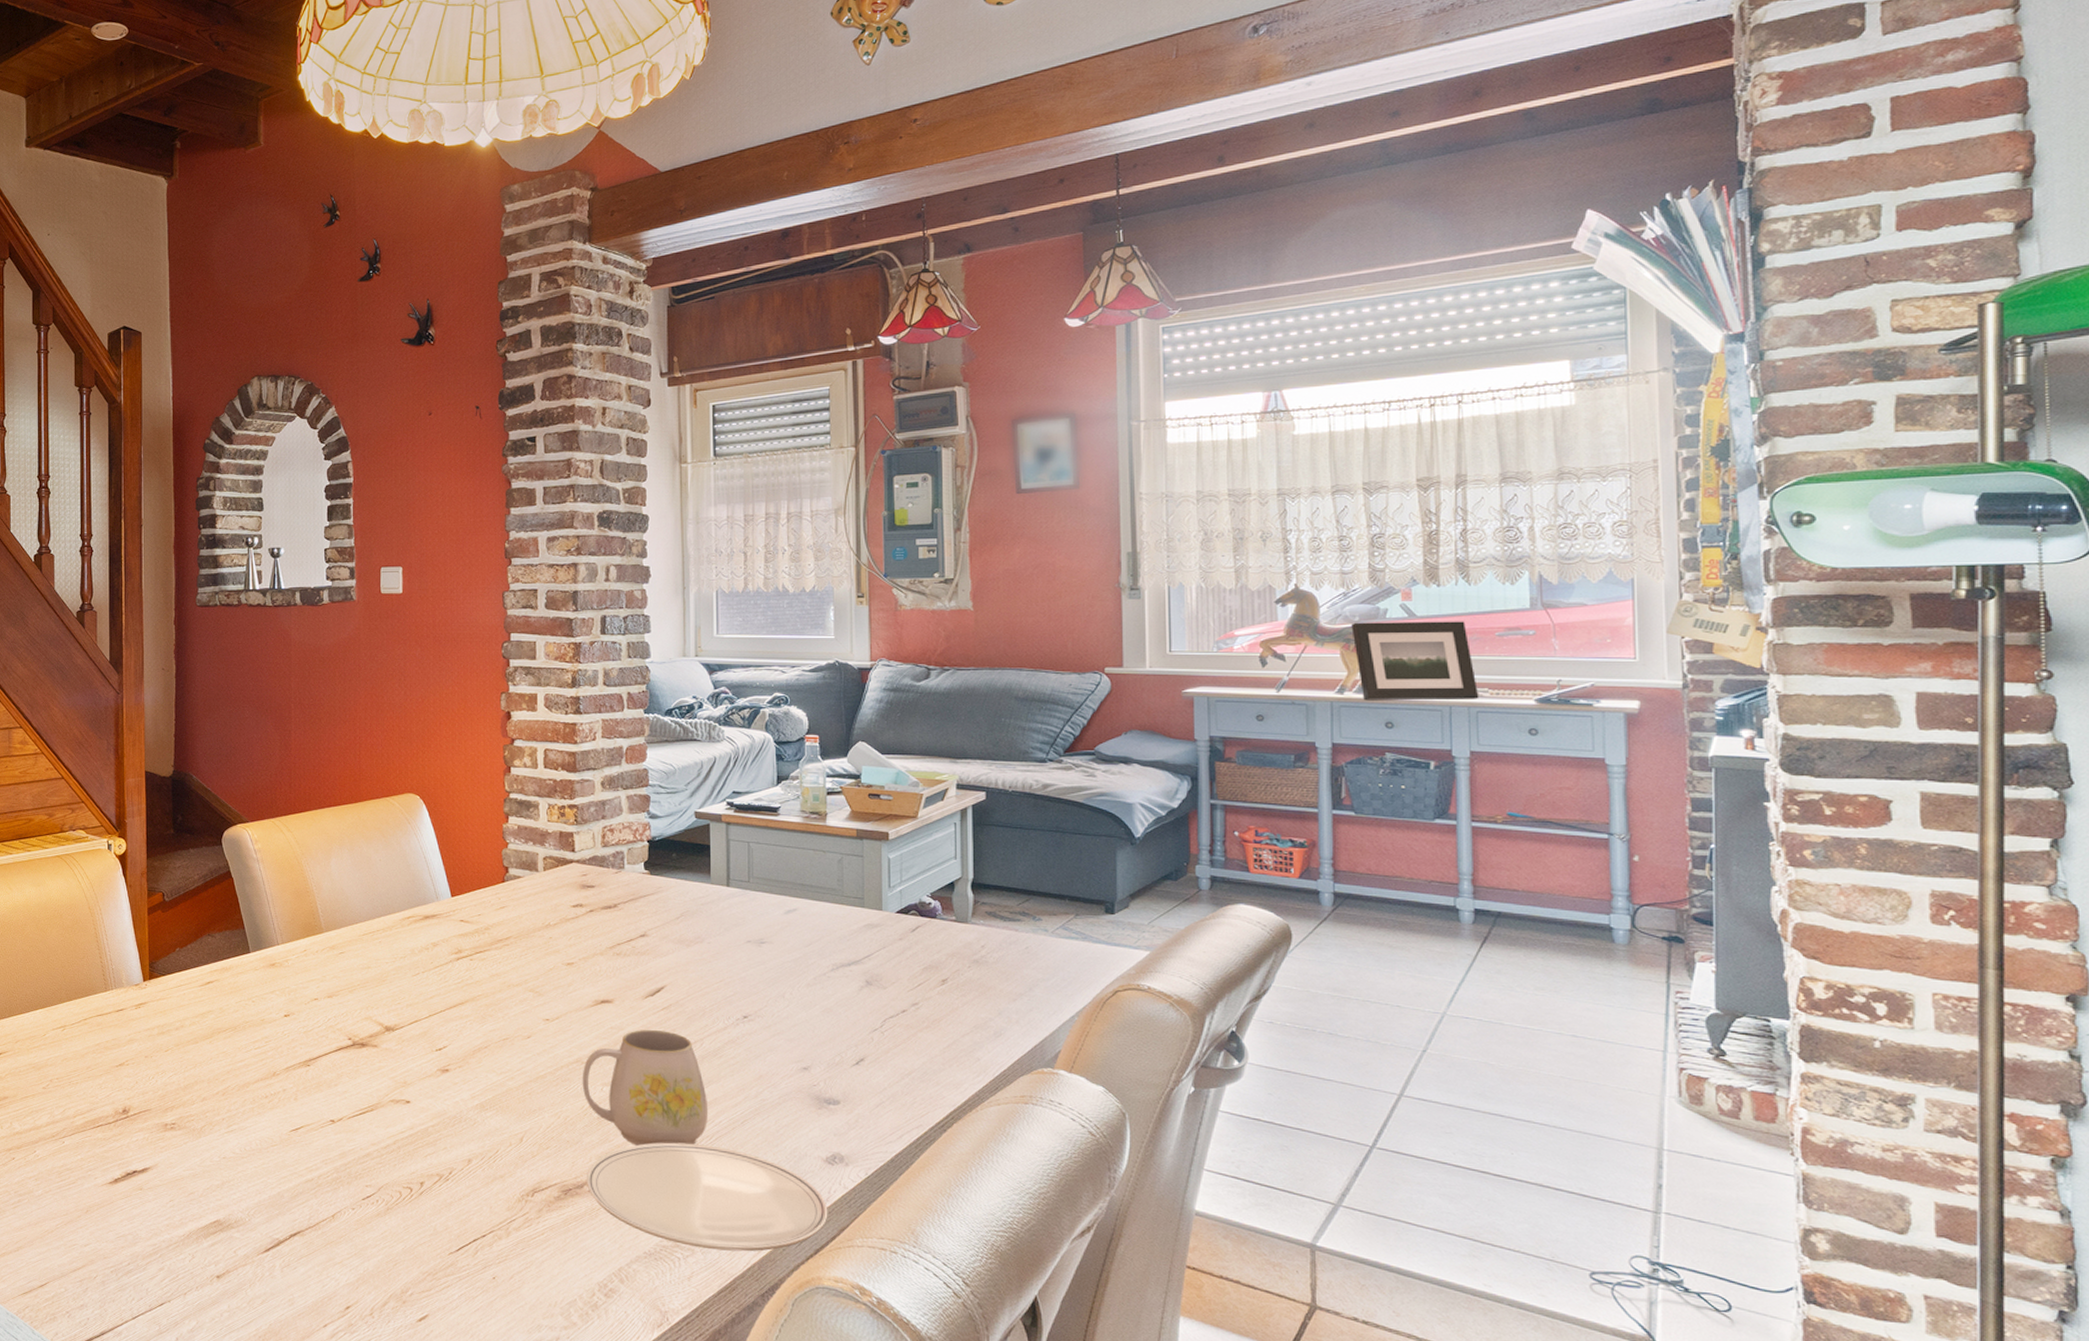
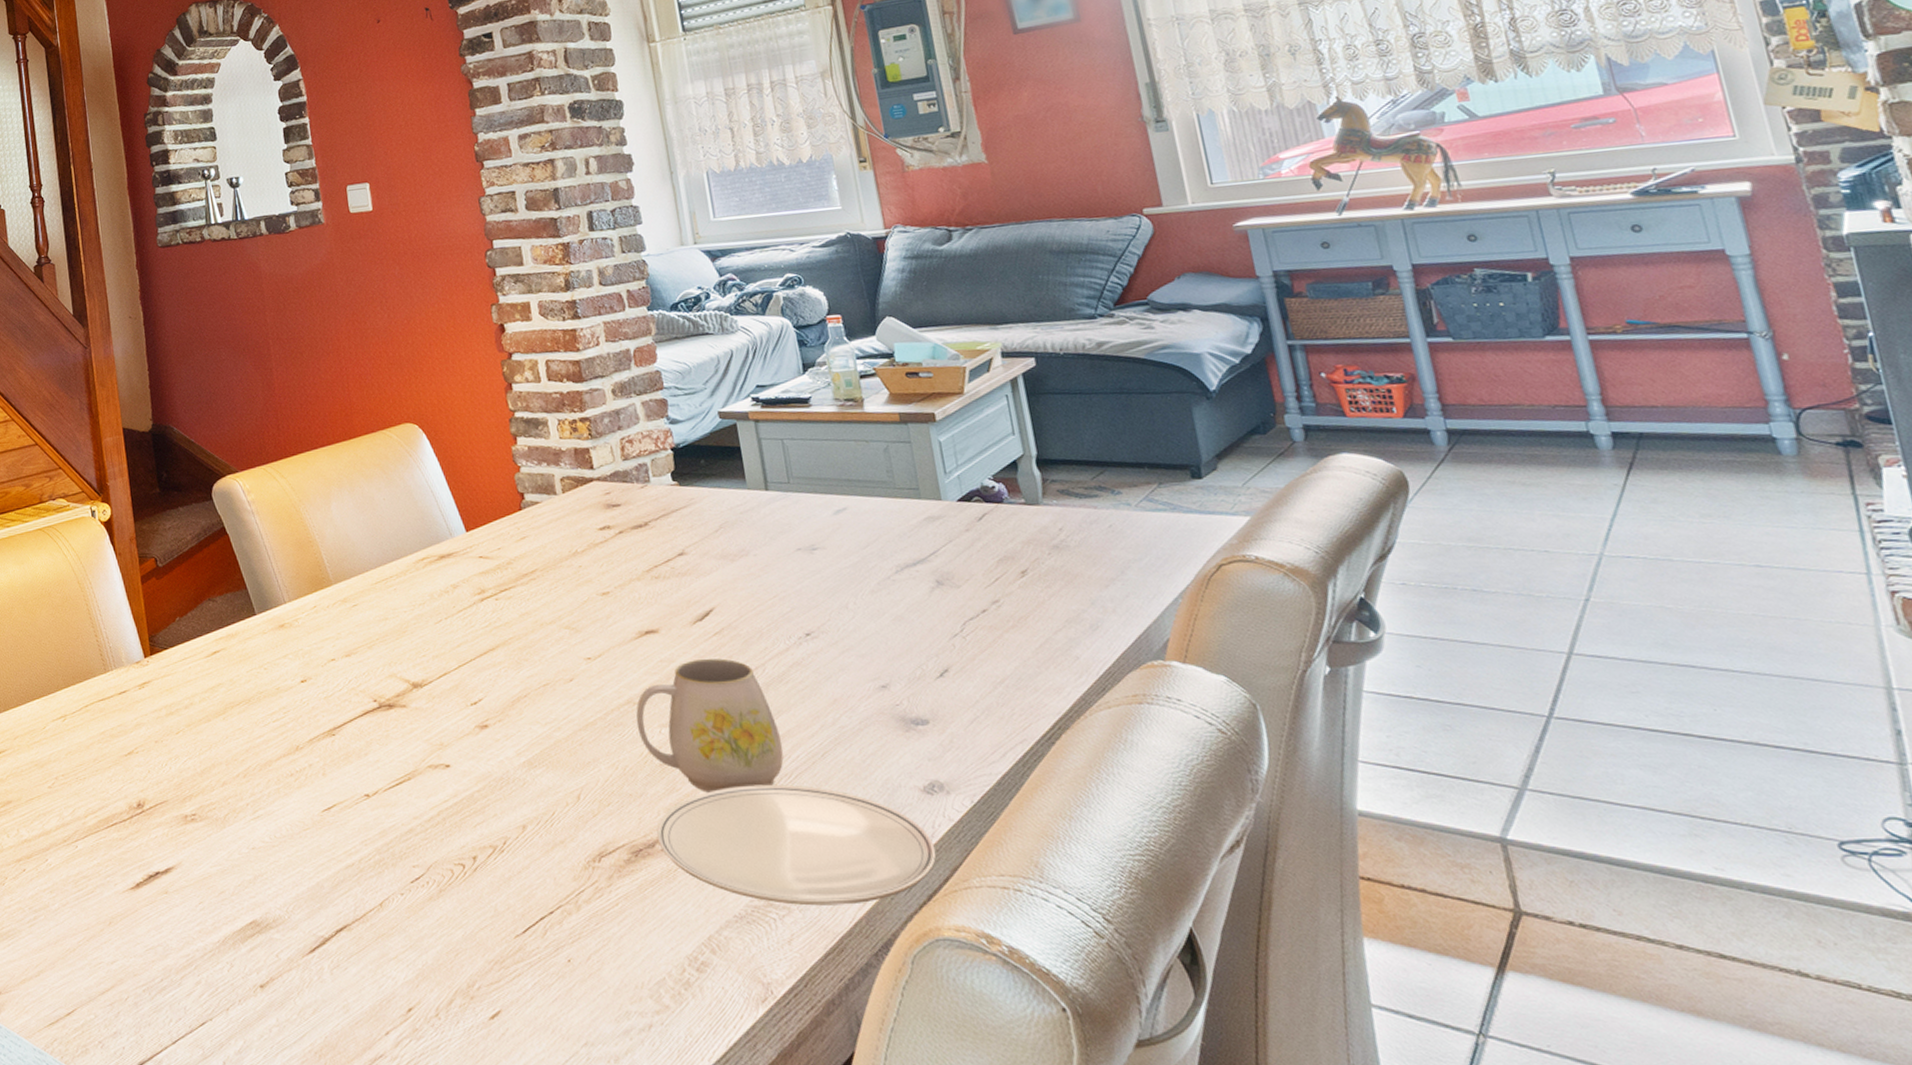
picture frame: present [1351,621,1479,701] -> none [1407,116,1568,214]

